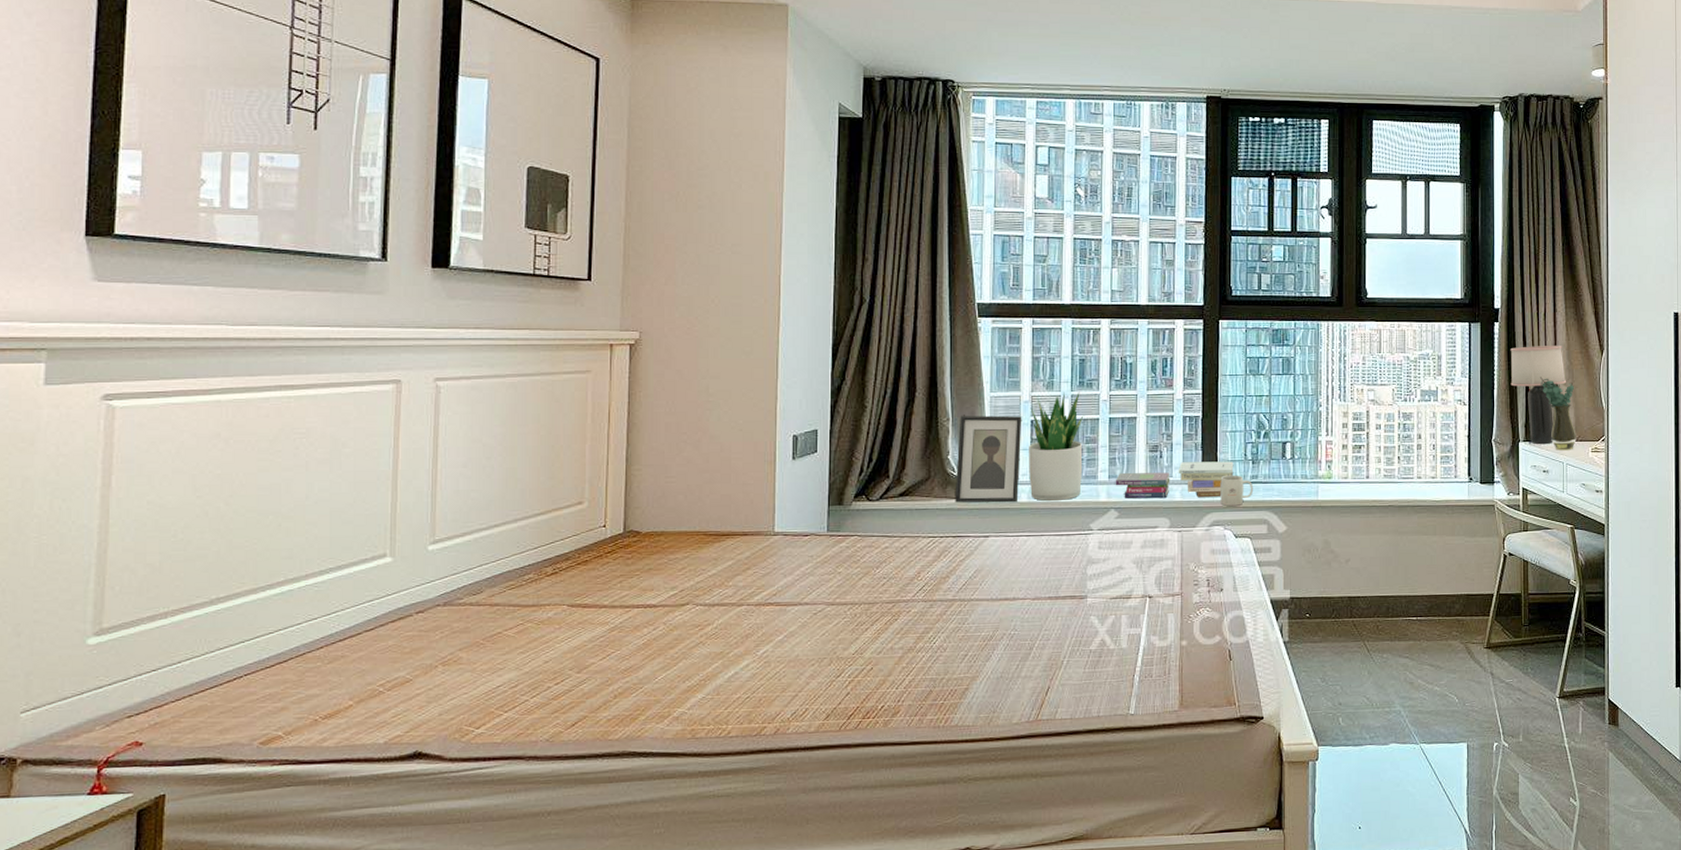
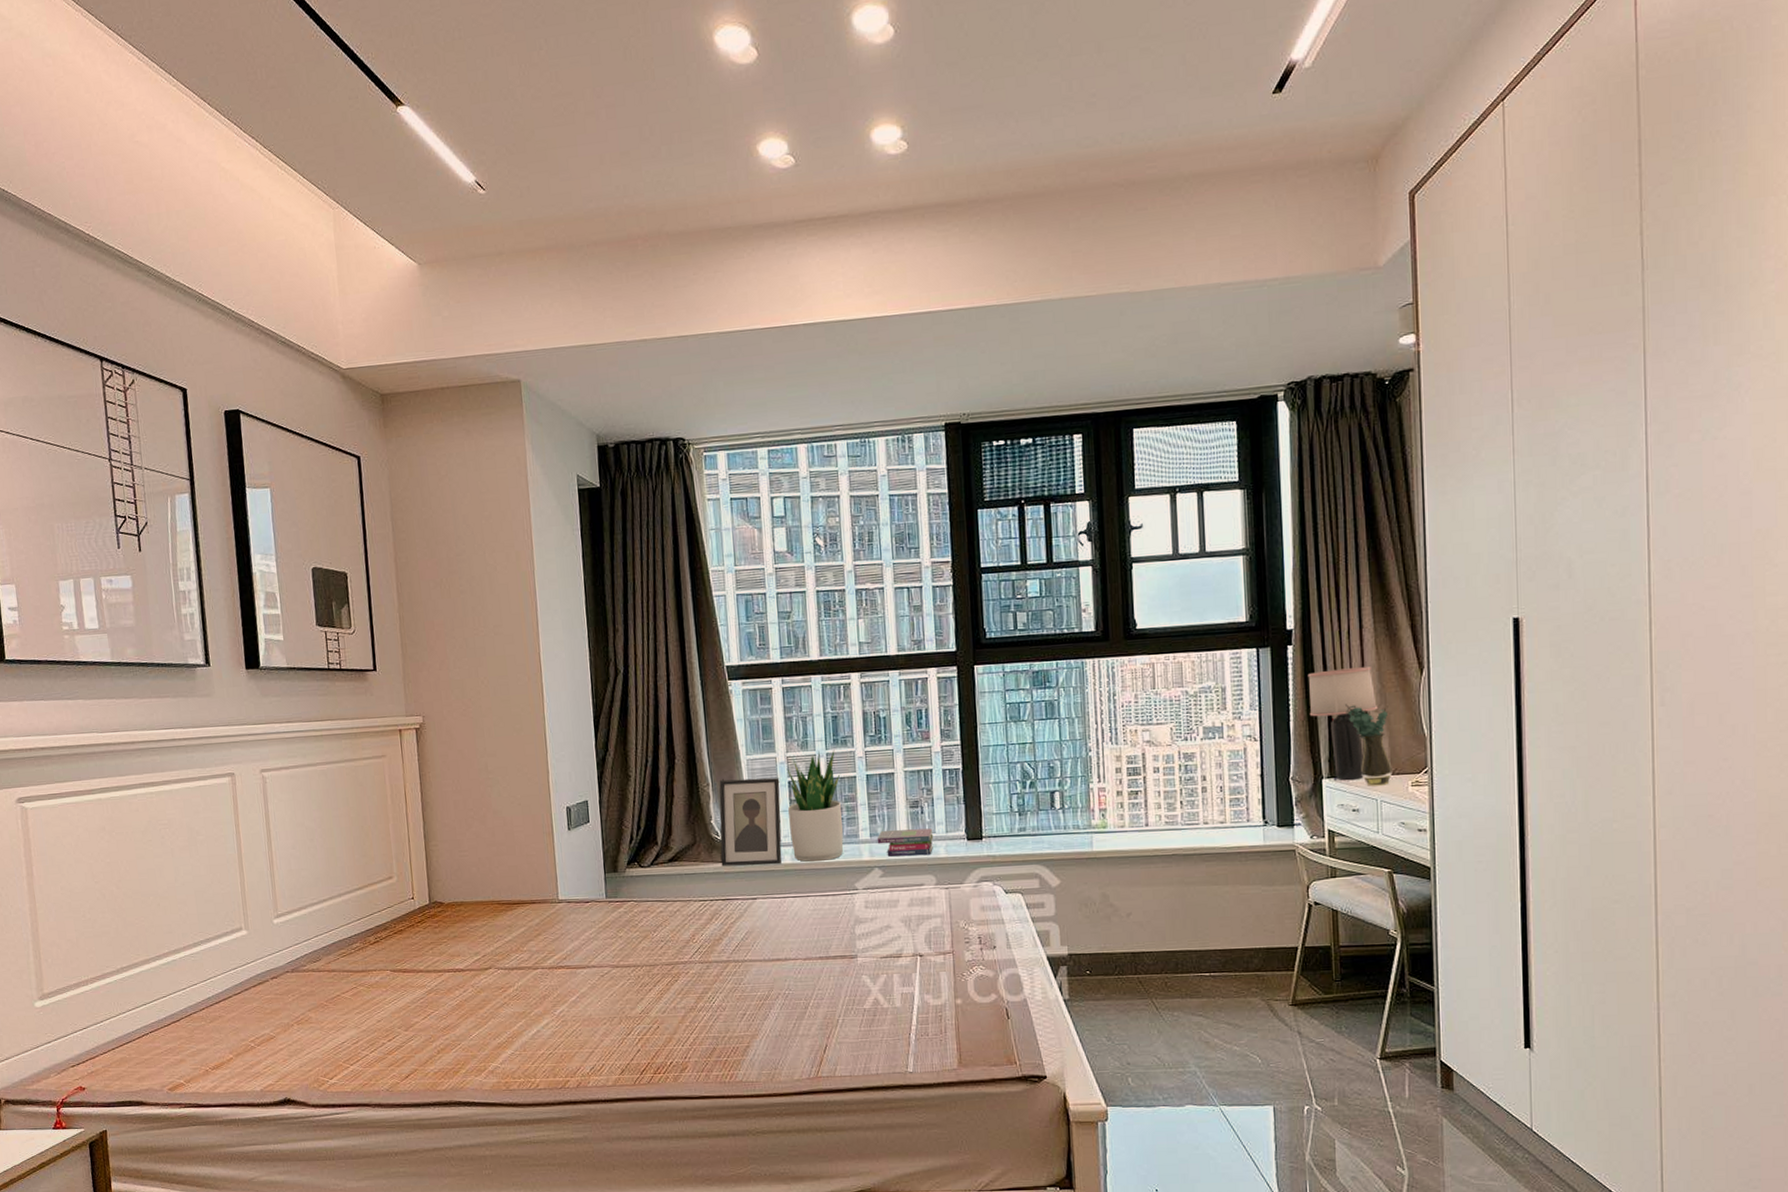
books: present [1178,461,1234,498] -> none [941,814,1000,853]
mug: present [1220,475,1254,506] -> none [986,828,1022,861]

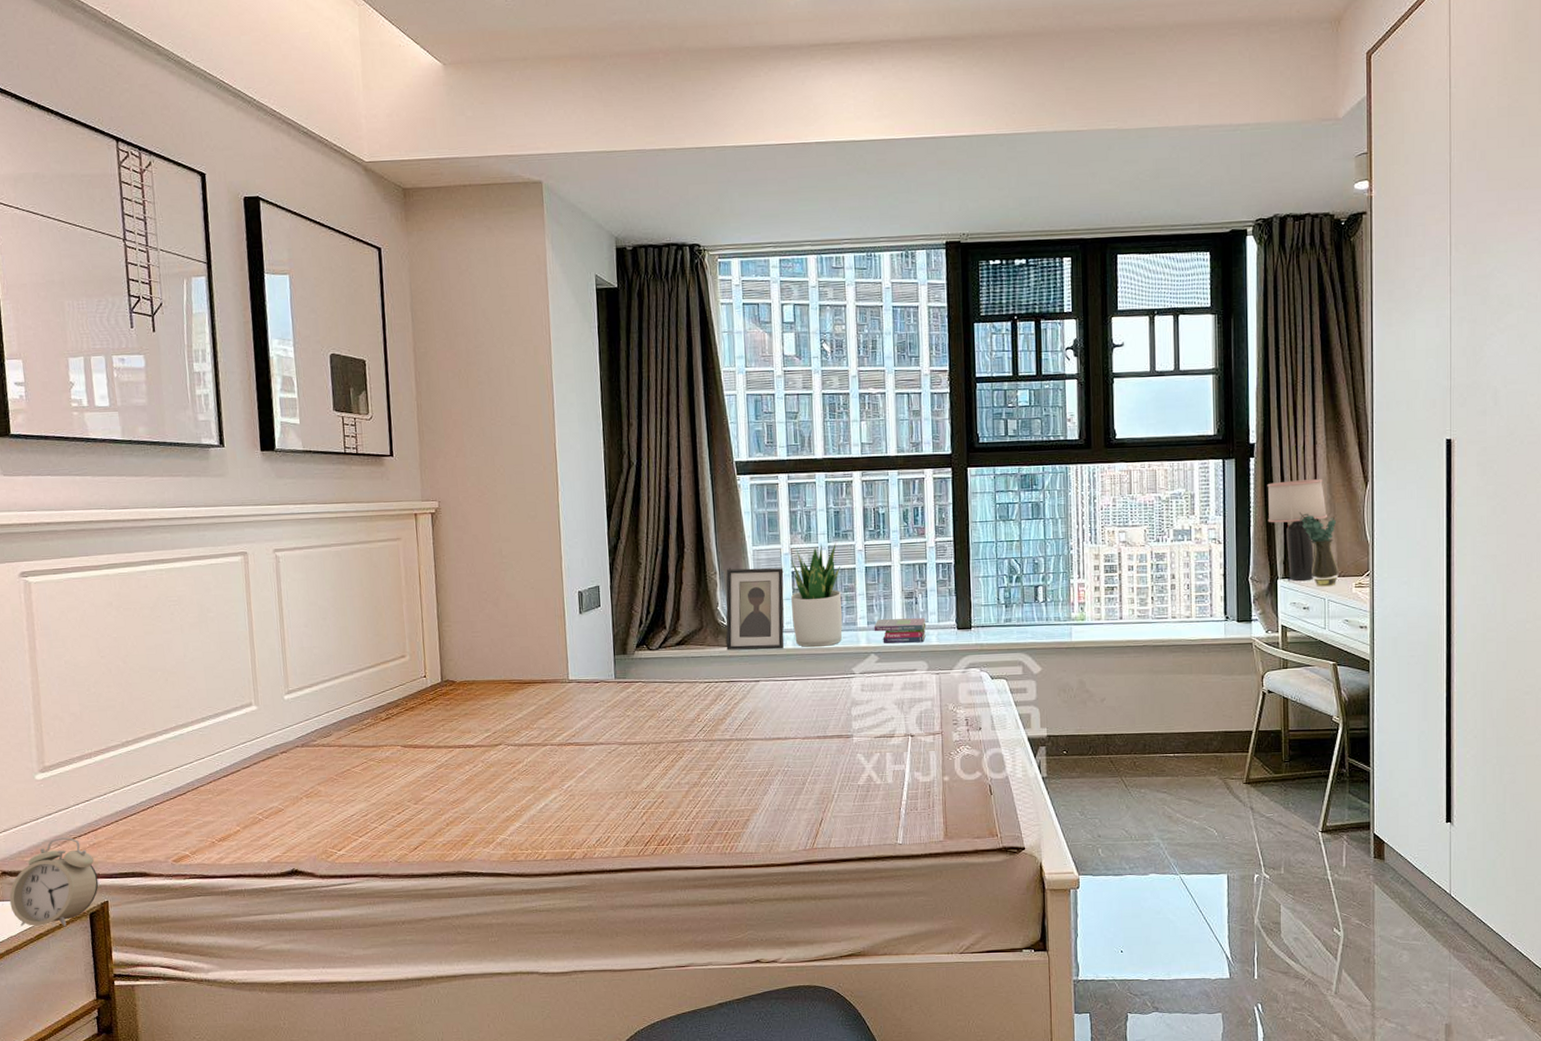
alarm clock: none [12,1065,97,1156] -> present [9,837,99,927]

